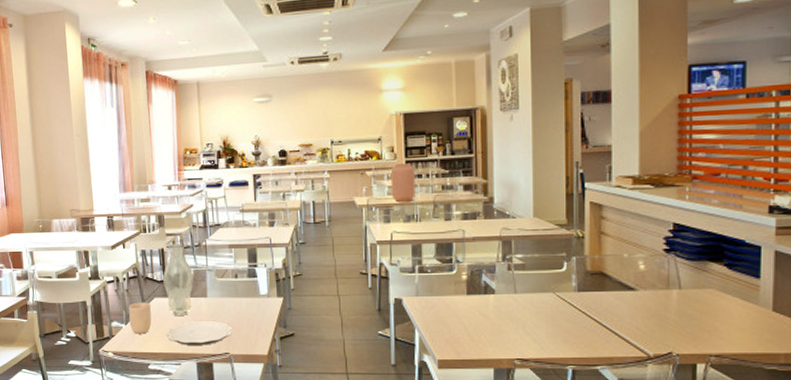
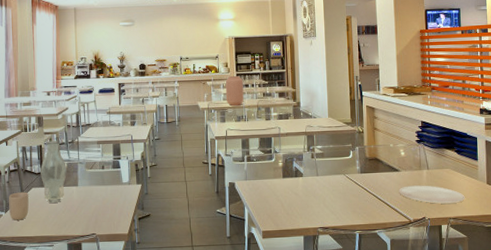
plate: present [166,320,233,345] -> none [41,206,100,229]
plate: none [633,310,736,335] -> present [399,185,465,204]

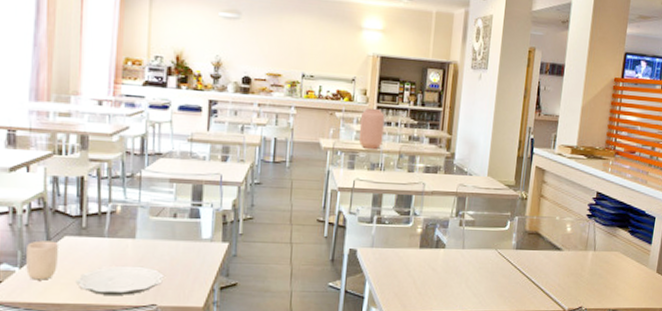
vase: present [40,140,67,203] -> none [79,171,120,259]
plate: none [41,206,100,229] -> present [76,265,165,295]
plate: present [399,185,465,204] -> none [557,268,630,292]

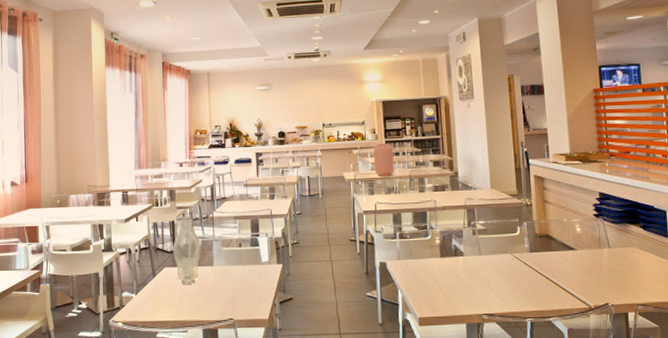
cup: present [26,240,58,280] -> none [139,272,161,303]
plate: present [76,265,165,295] -> none [174,287,237,313]
vase: none [79,171,120,259] -> present [173,216,201,284]

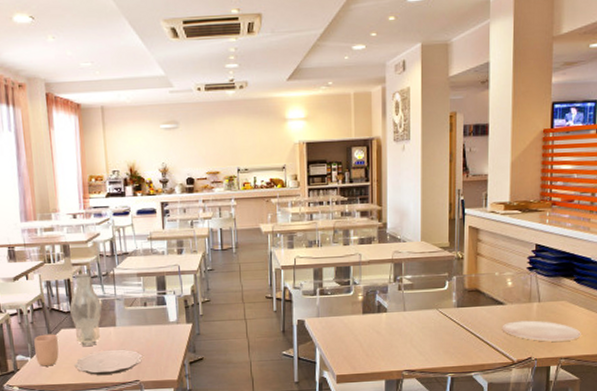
cup: none [139,272,161,303] -> present [34,334,59,367]
plate: none [174,287,237,313] -> present [74,349,143,375]
vase: present [373,142,394,176] -> none [294,190,317,228]
plate: none [575,266,655,288] -> present [502,320,581,342]

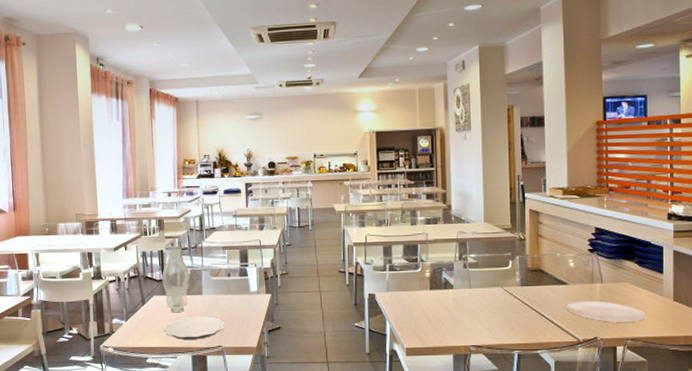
cup: present [34,334,59,367] -> none [129,300,150,330]

